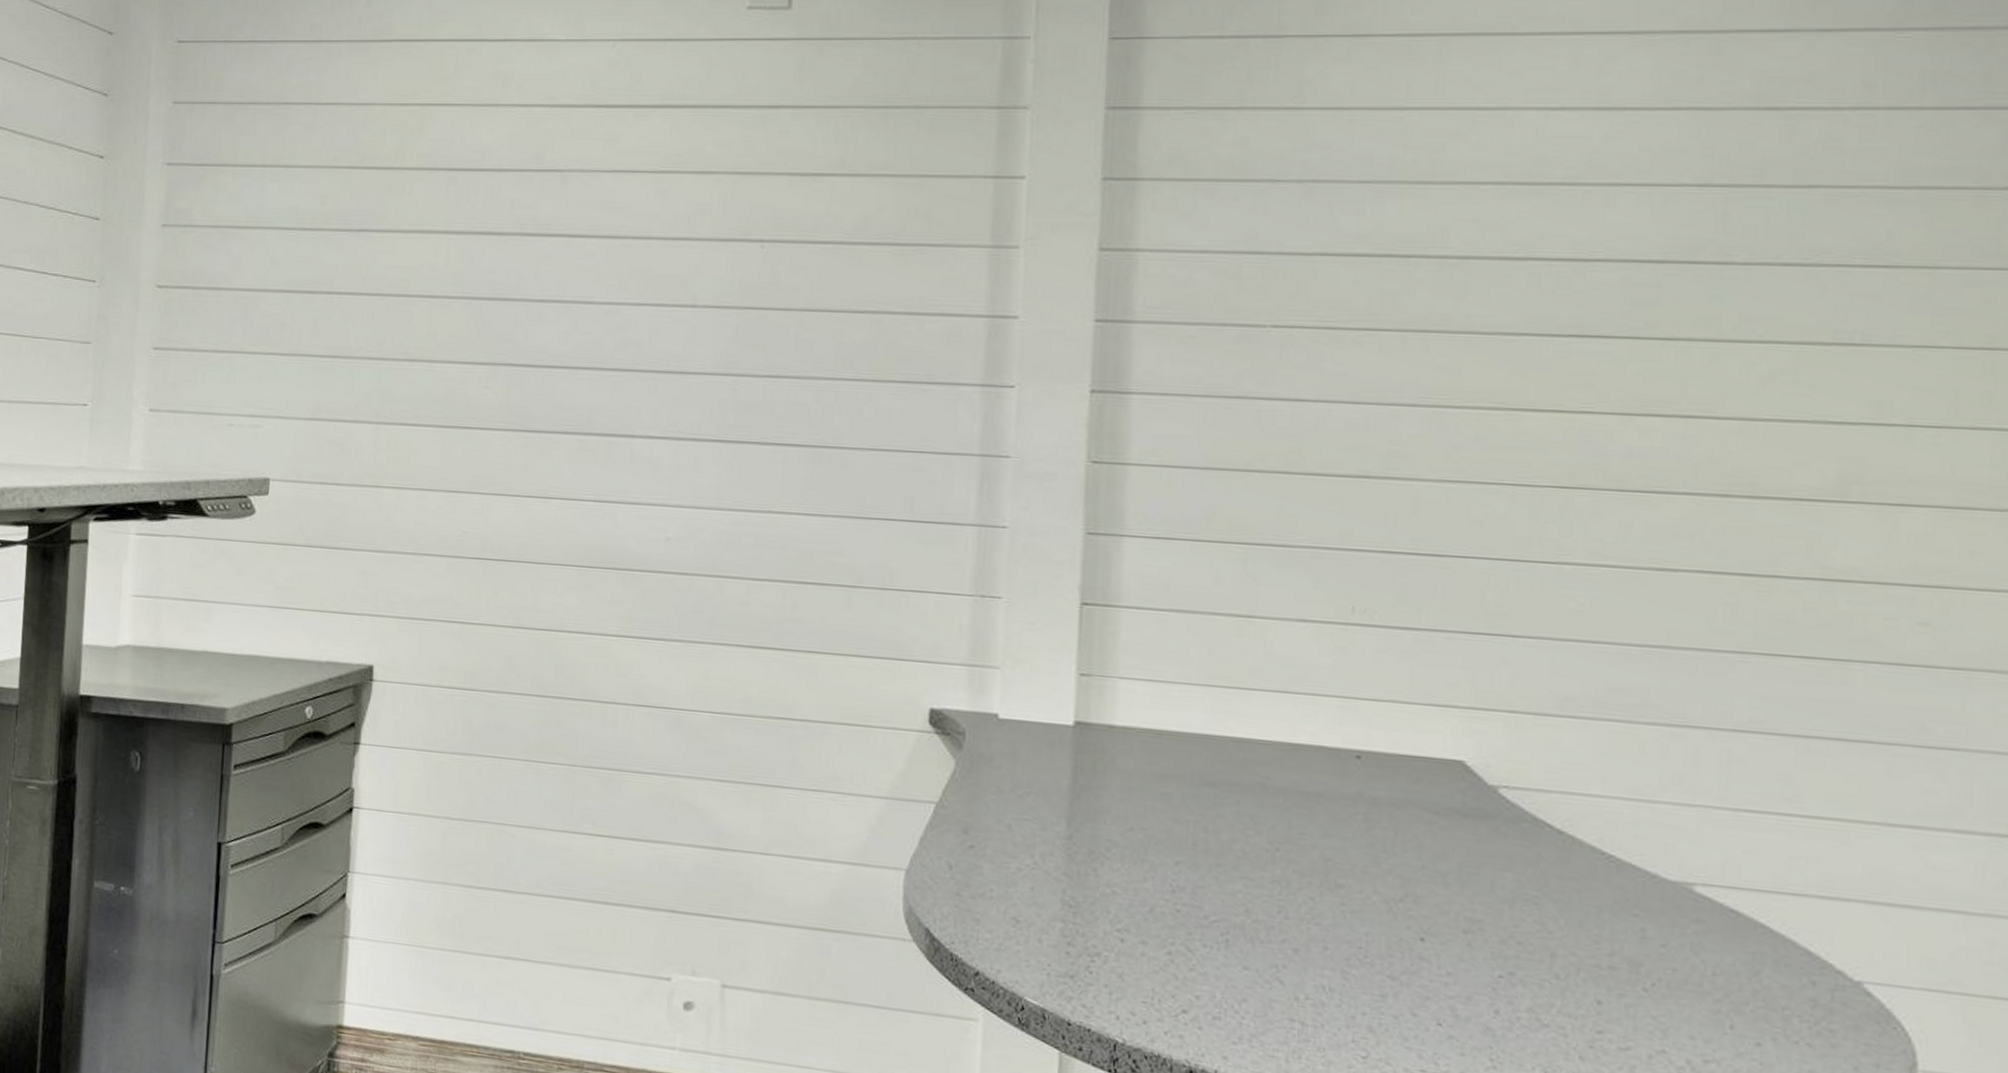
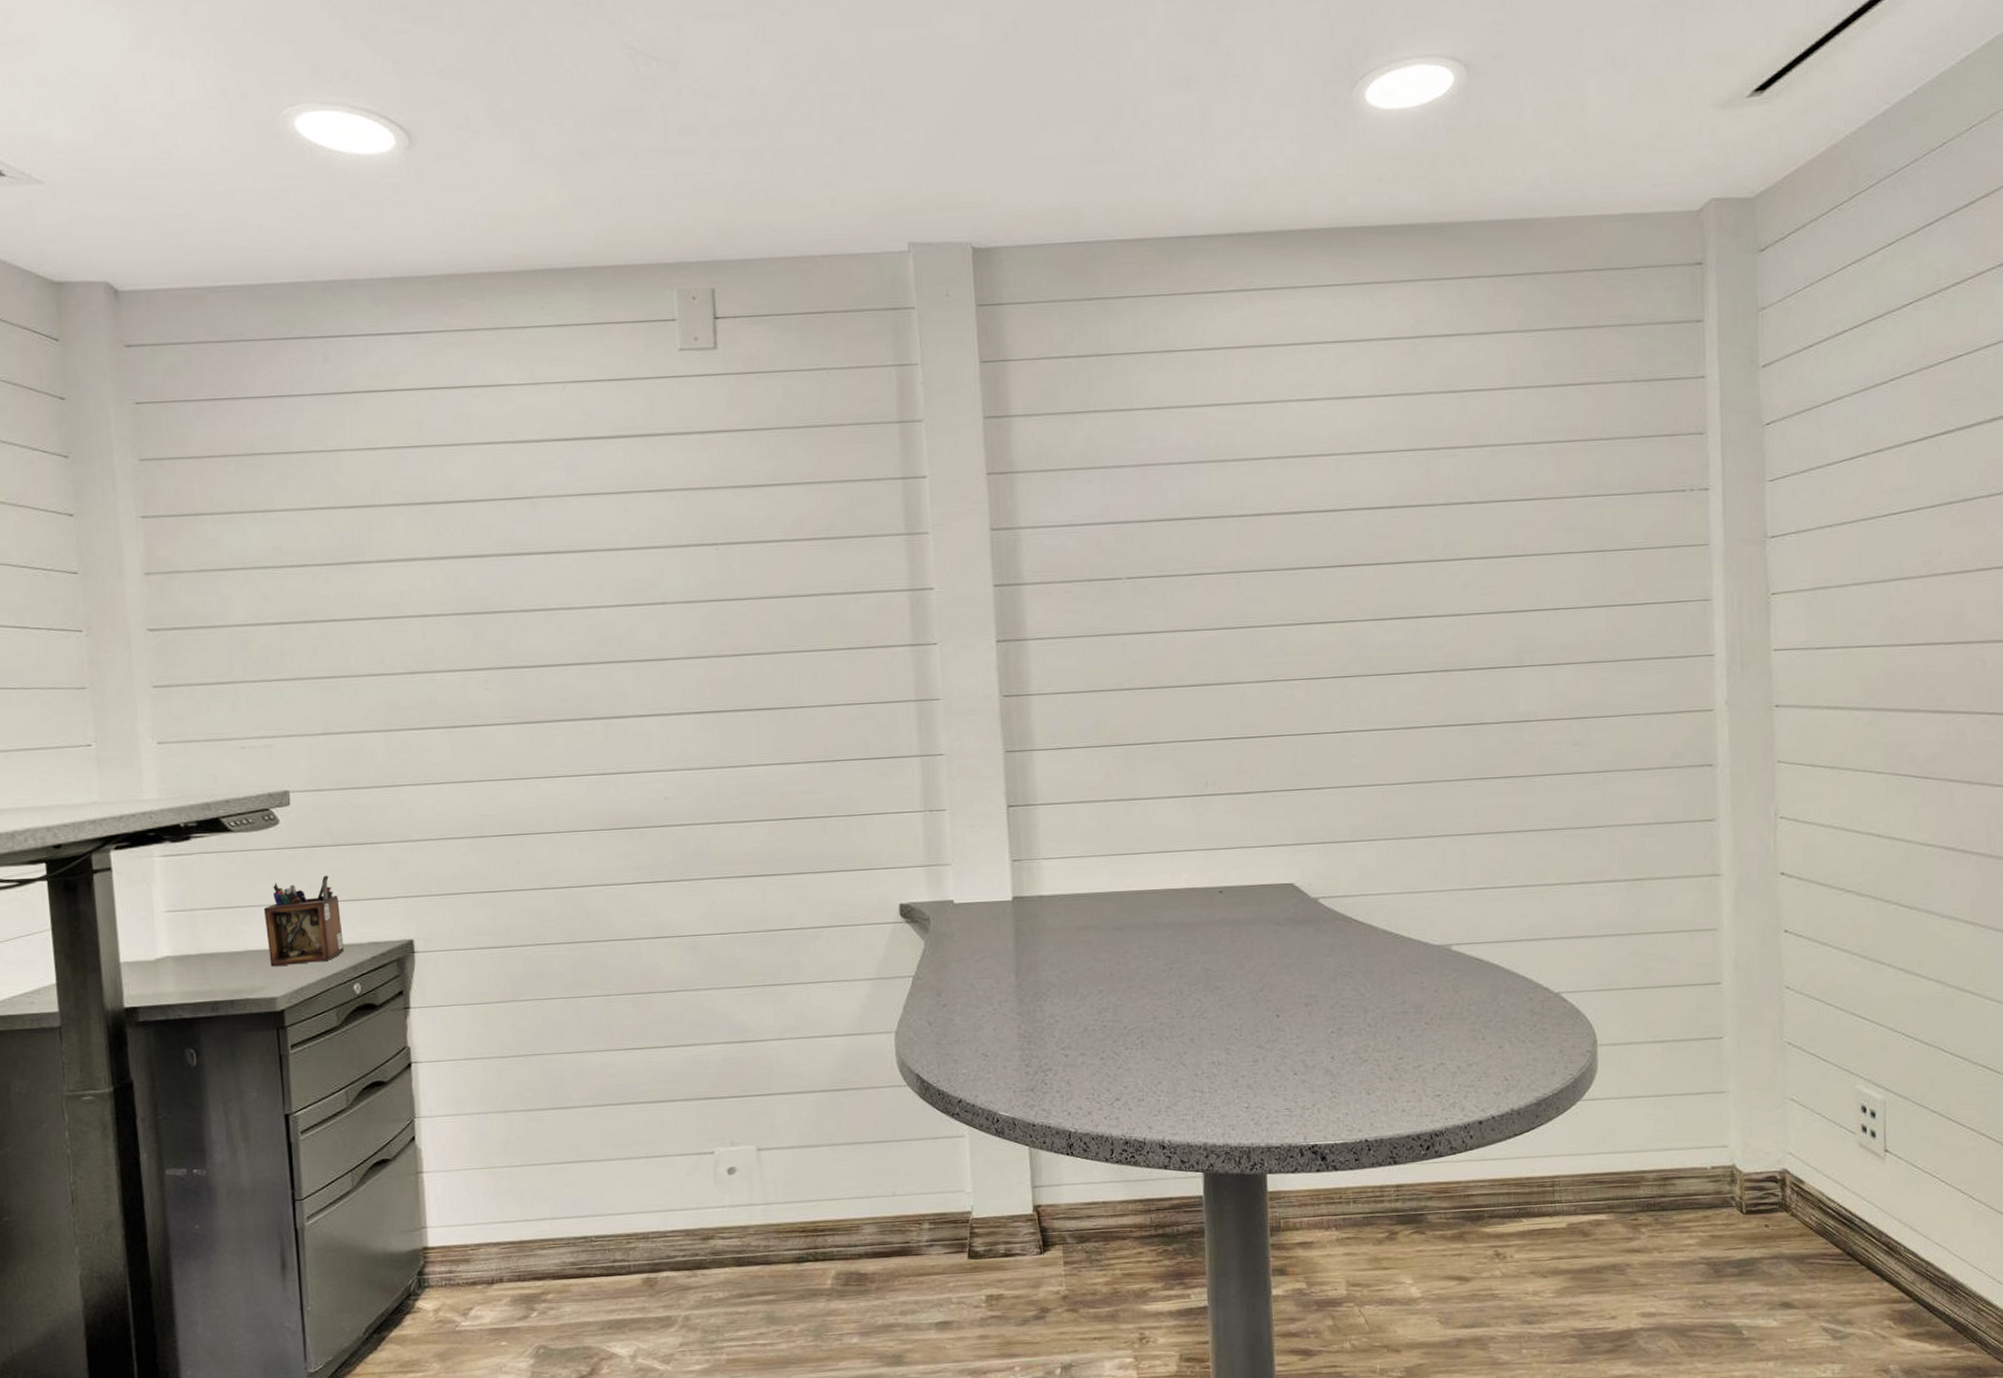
desk organizer: none [225,578,303,676] -> present [263,875,344,967]

